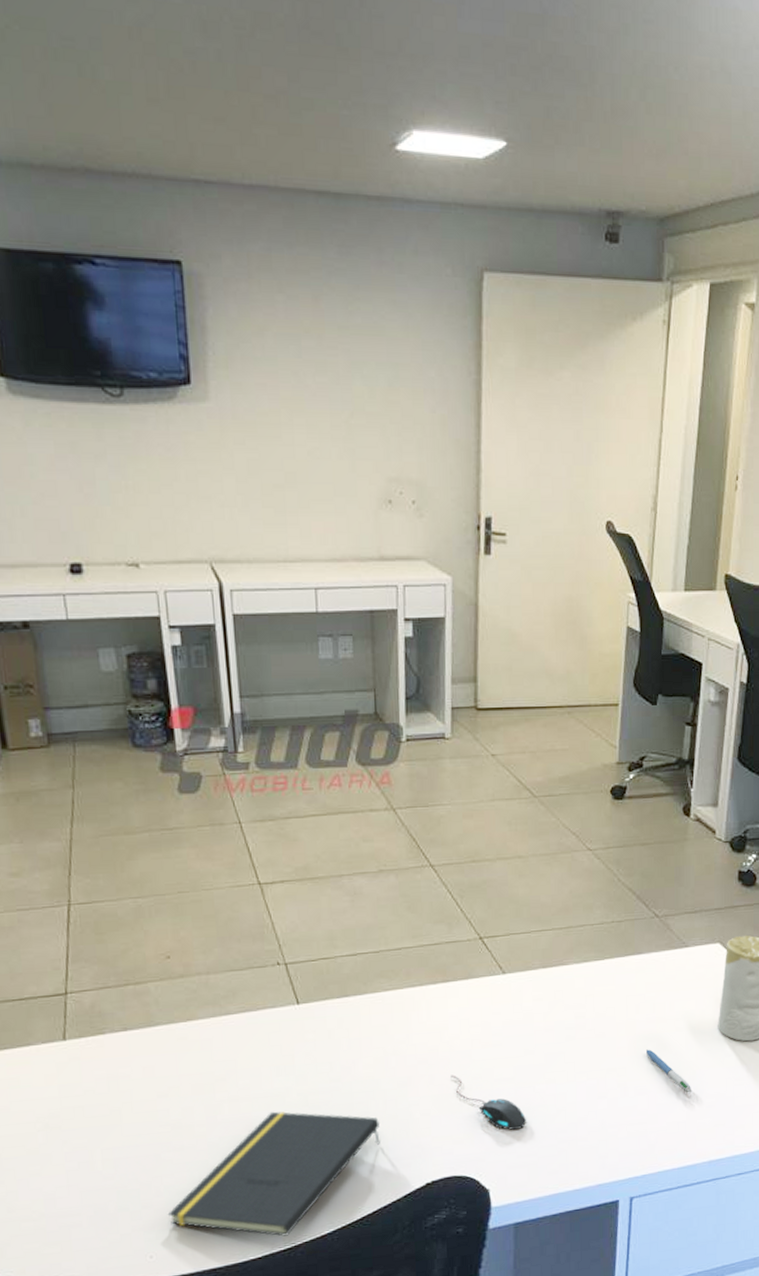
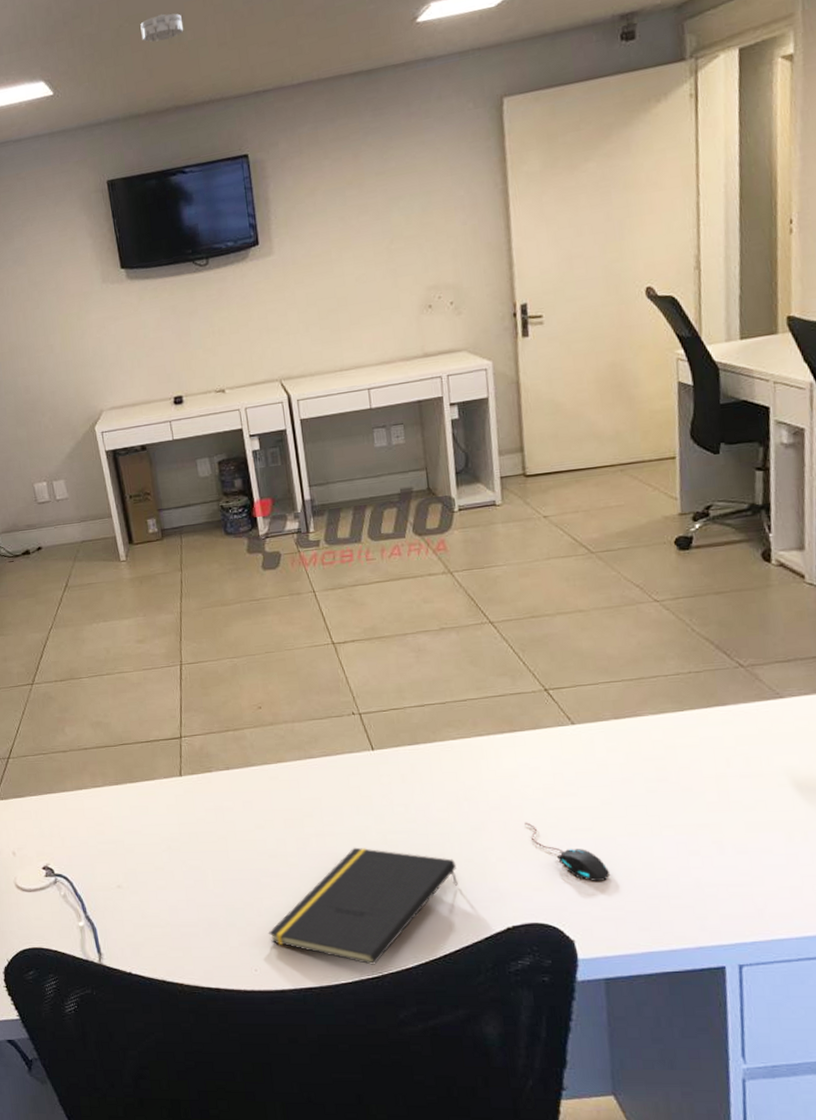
smoke detector: none [36,28,100,70] -> present [140,13,184,42]
pen: present [646,1049,692,1093] -> none [743,806,806,856]

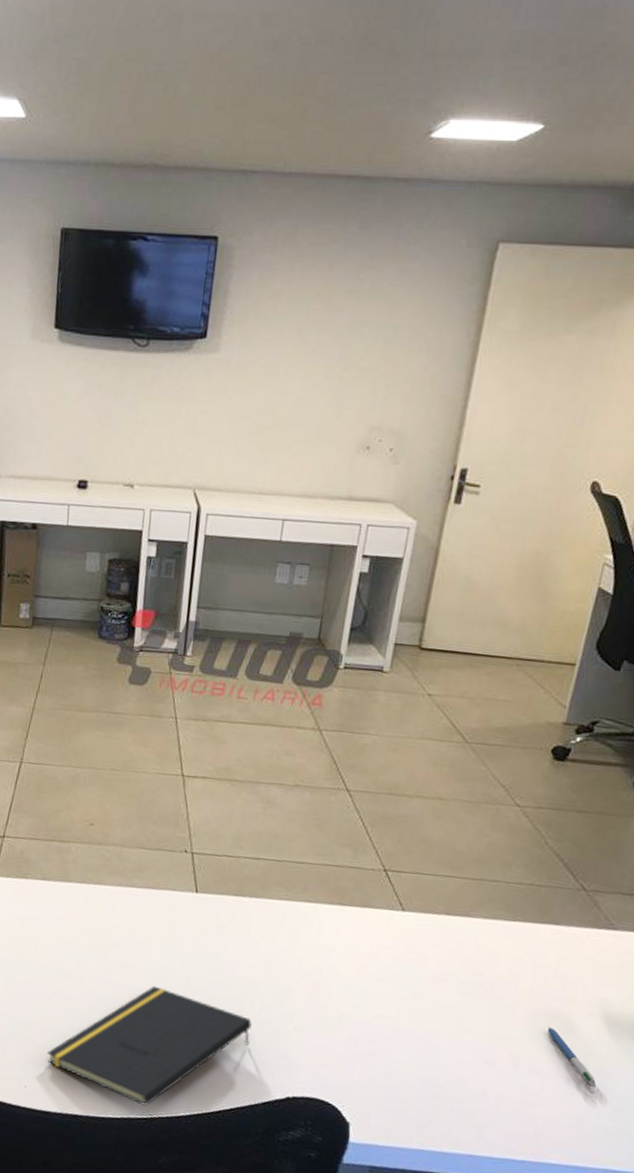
smoke detector: present [140,13,184,42] -> none [135,57,183,87]
mouse: present [524,822,611,881] -> none [330,997,402,1072]
pen: none [743,806,806,856] -> present [548,1027,597,1088]

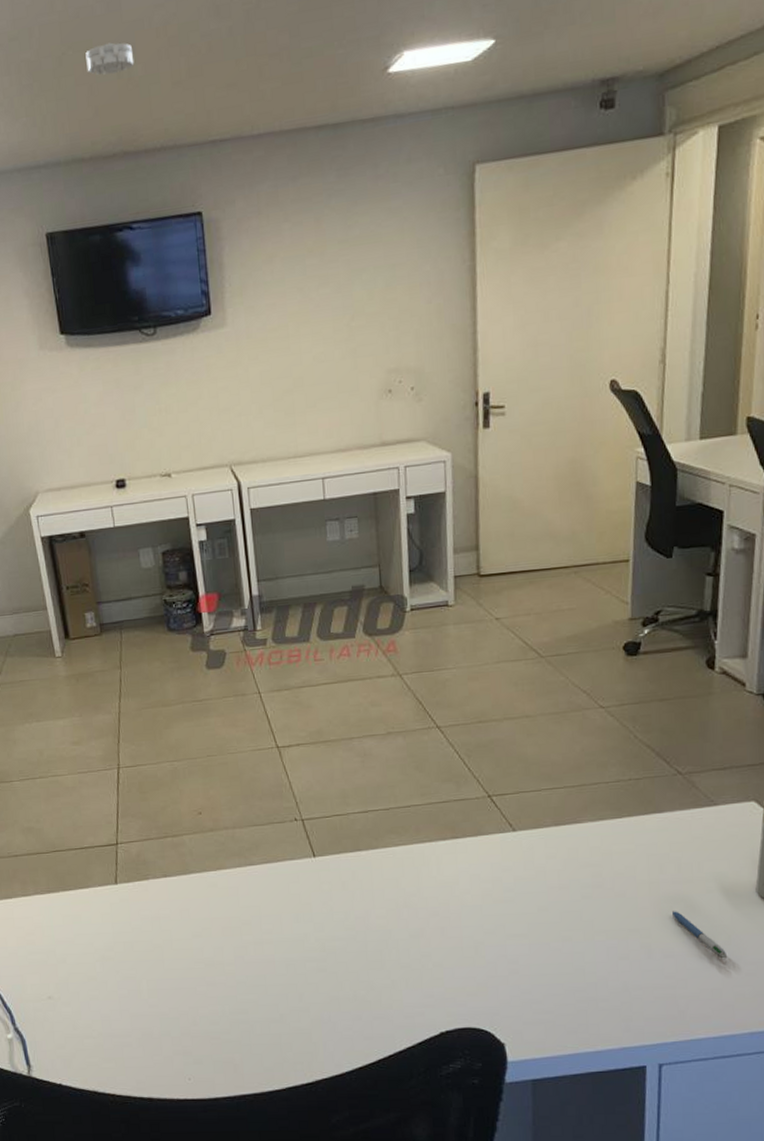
notepad: present [46,985,252,1106] -> none [202,955,394,1072]
smoke detector: none [135,57,183,87] -> present [85,42,134,75]

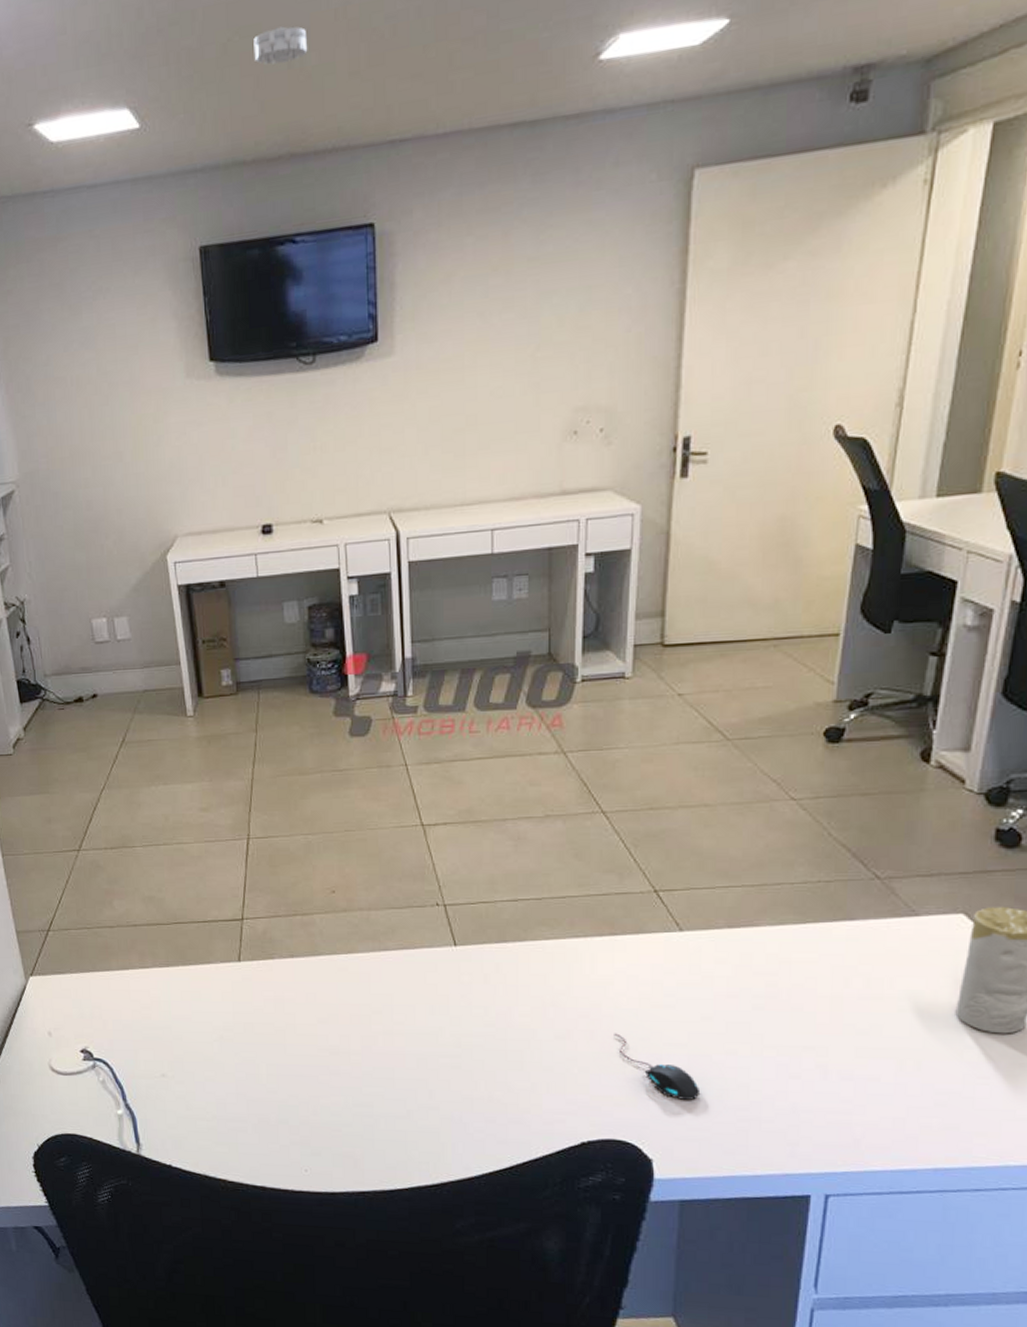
mouse: none [462,928,543,986] -> present [614,1033,701,1100]
pen: present [672,911,728,959] -> none [855,1030,916,1086]

